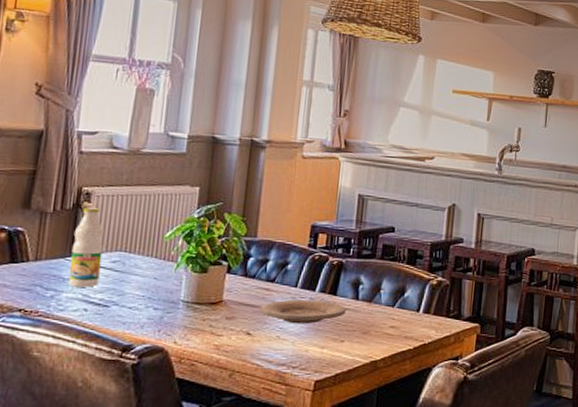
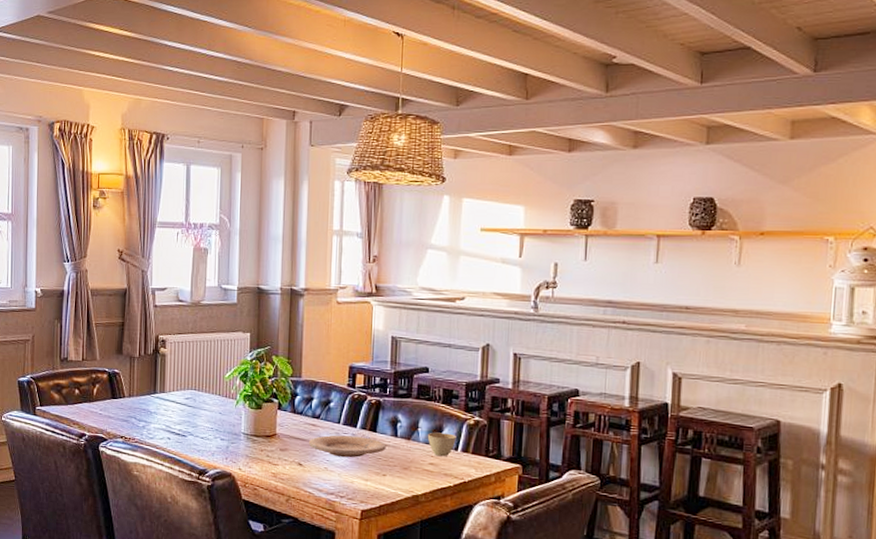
bottle: present [69,207,104,287] -> none [154,353,178,420]
cup: none [389,294,419,319] -> present [427,432,456,457]

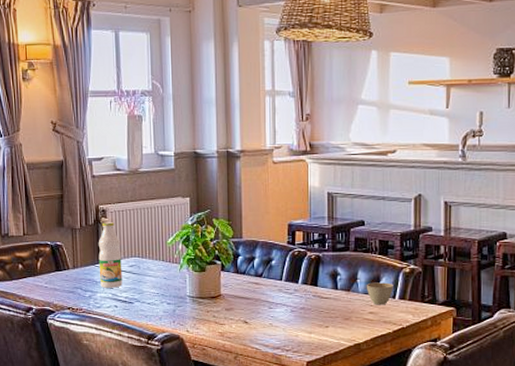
bottle: none [154,353,178,420] -> present [98,222,122,288]
plate: present [308,435,386,458] -> none [252,291,327,313]

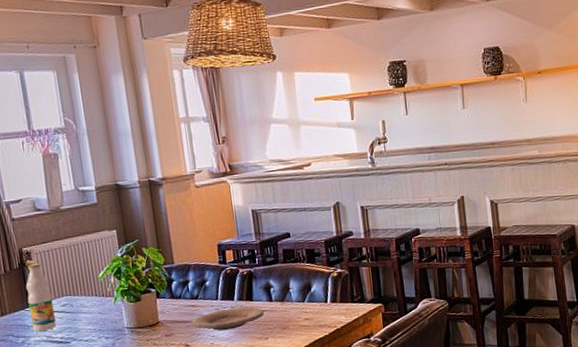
plate: none [252,291,327,313] -> present [191,307,264,331]
cup: present [366,282,393,305] -> none [298,288,325,311]

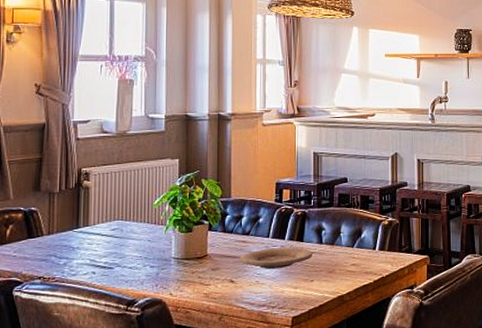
bottle: present [25,263,57,332] -> none [77,185,103,254]

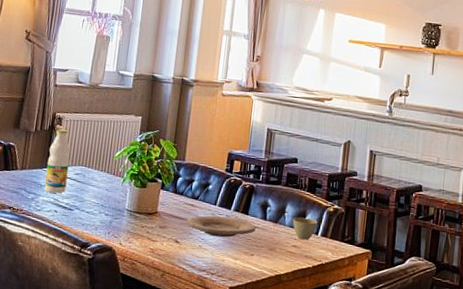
bottle: none [77,185,103,254] -> present [44,129,70,194]
cup: none [349,235,374,257] -> present [292,217,318,240]

